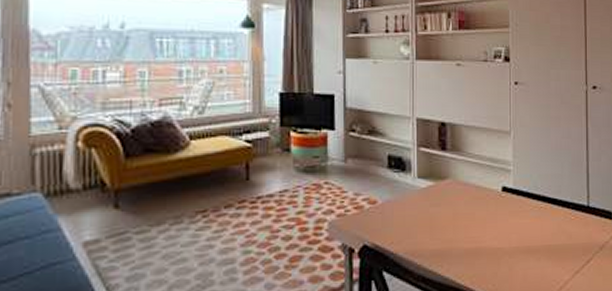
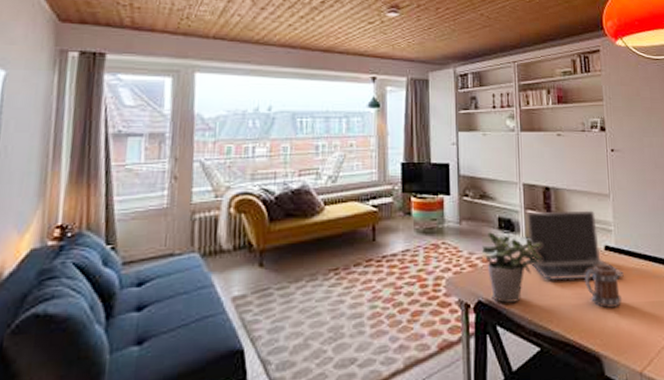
potted plant: none [369,171,435,248] -> present [482,232,542,304]
laptop: none [419,148,521,223] -> present [527,210,624,281]
mug: none [478,206,517,252] -> present [584,264,622,308]

